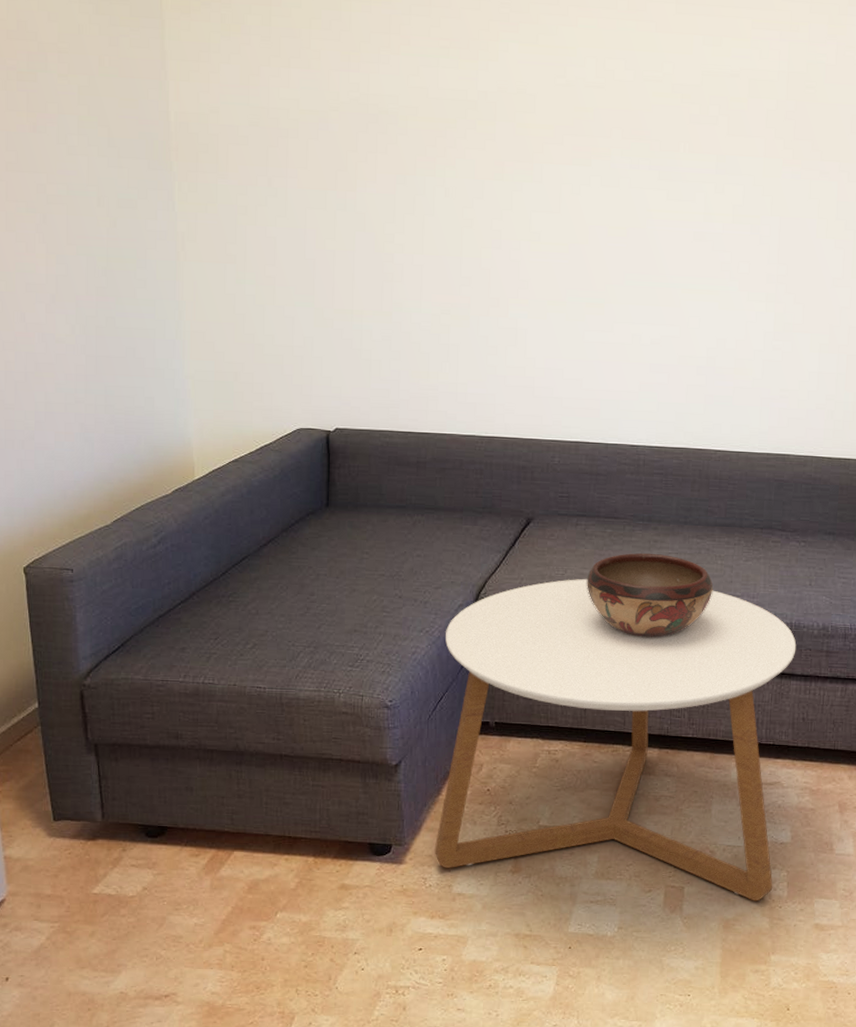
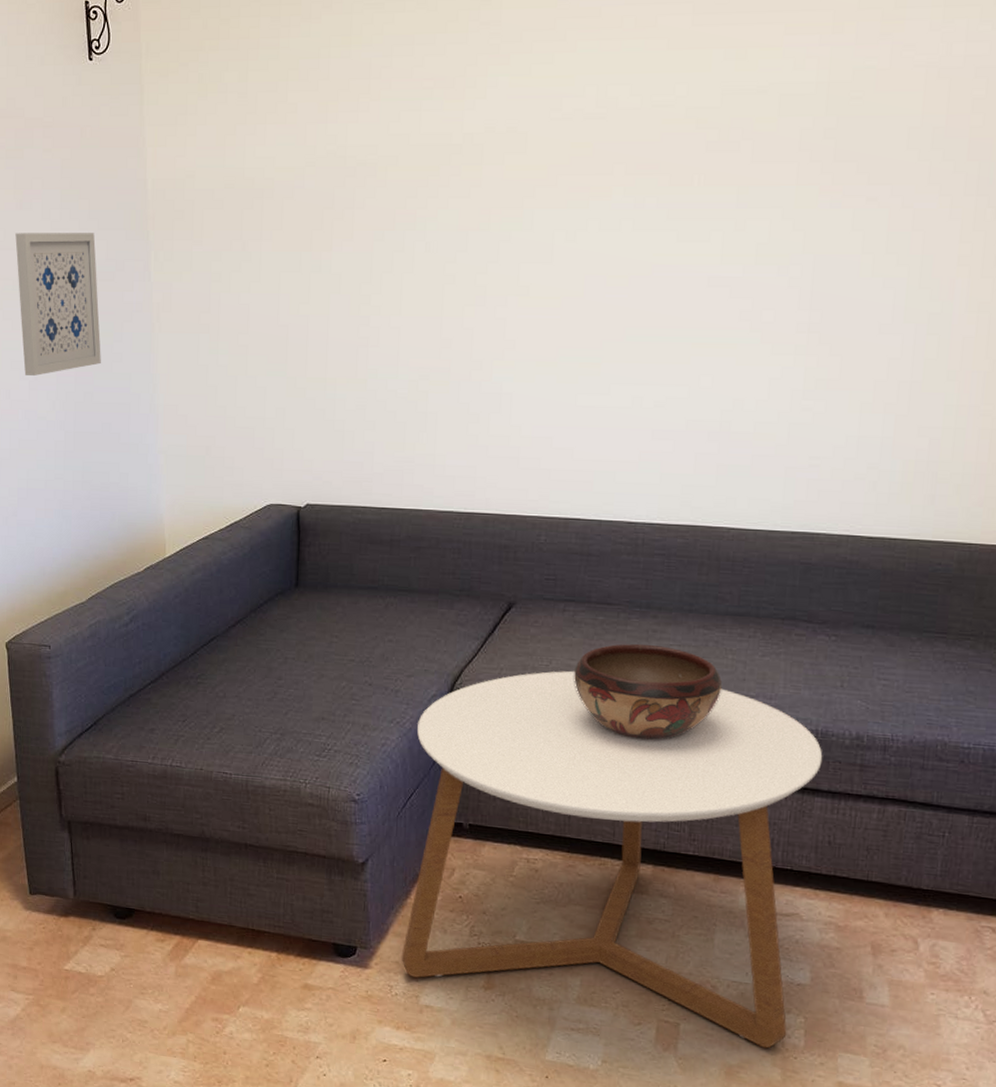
wall art: none [29,155,124,299] -> present [15,233,101,376]

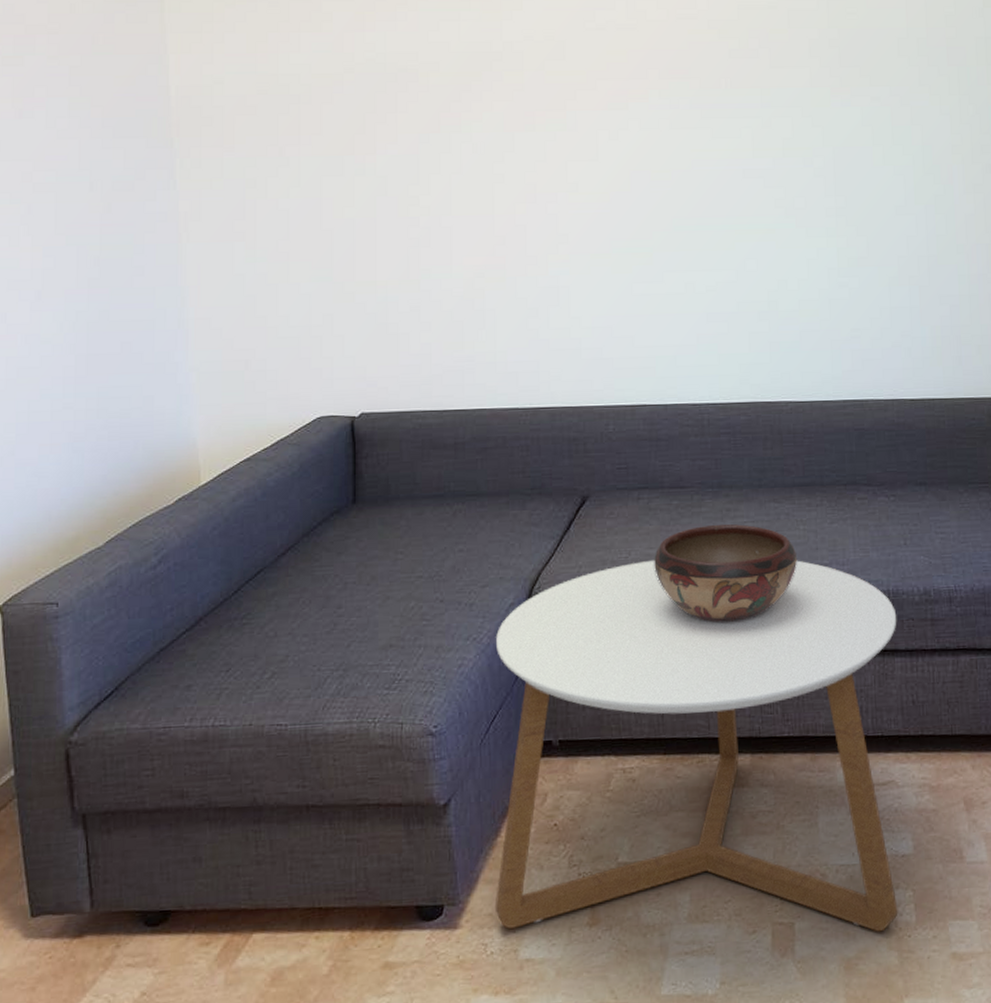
wall art: present [15,233,101,376] -> none [13,141,119,296]

